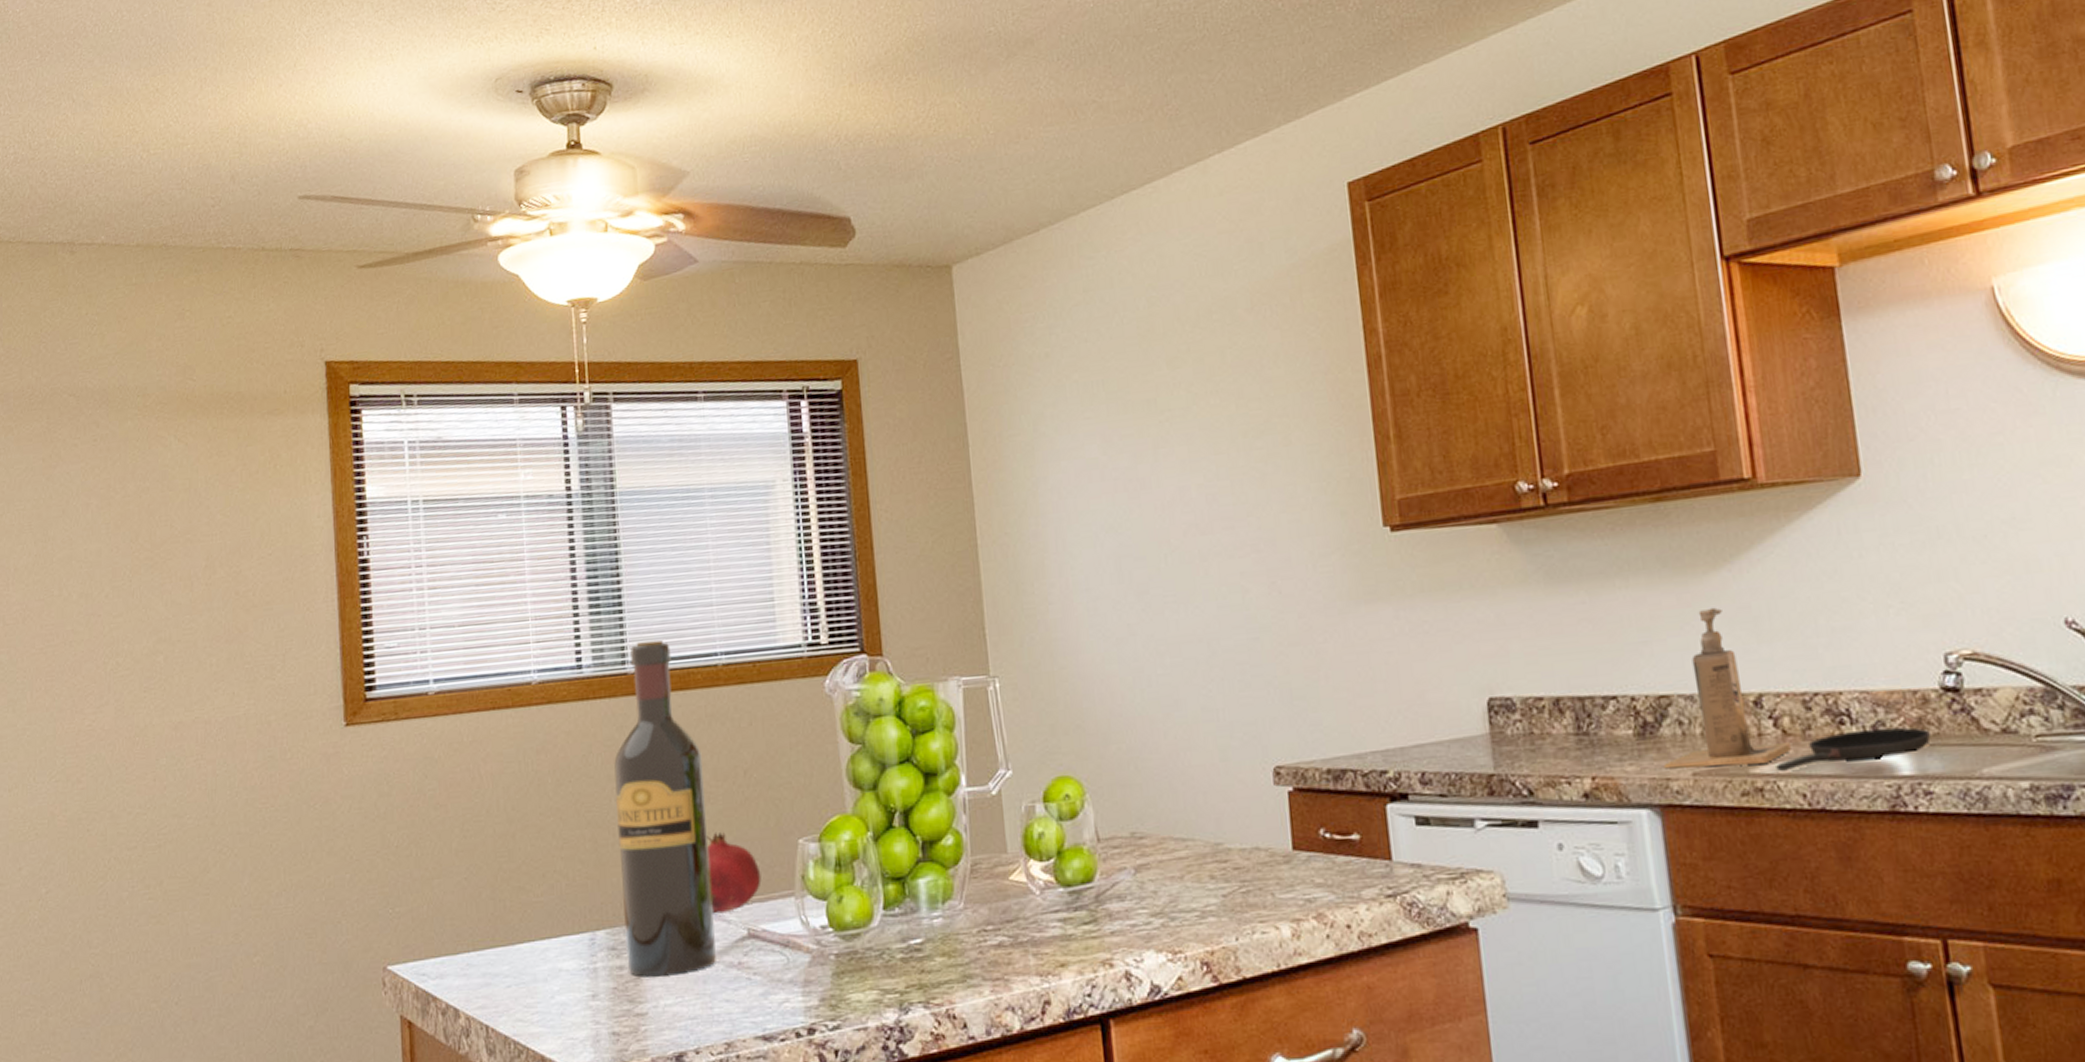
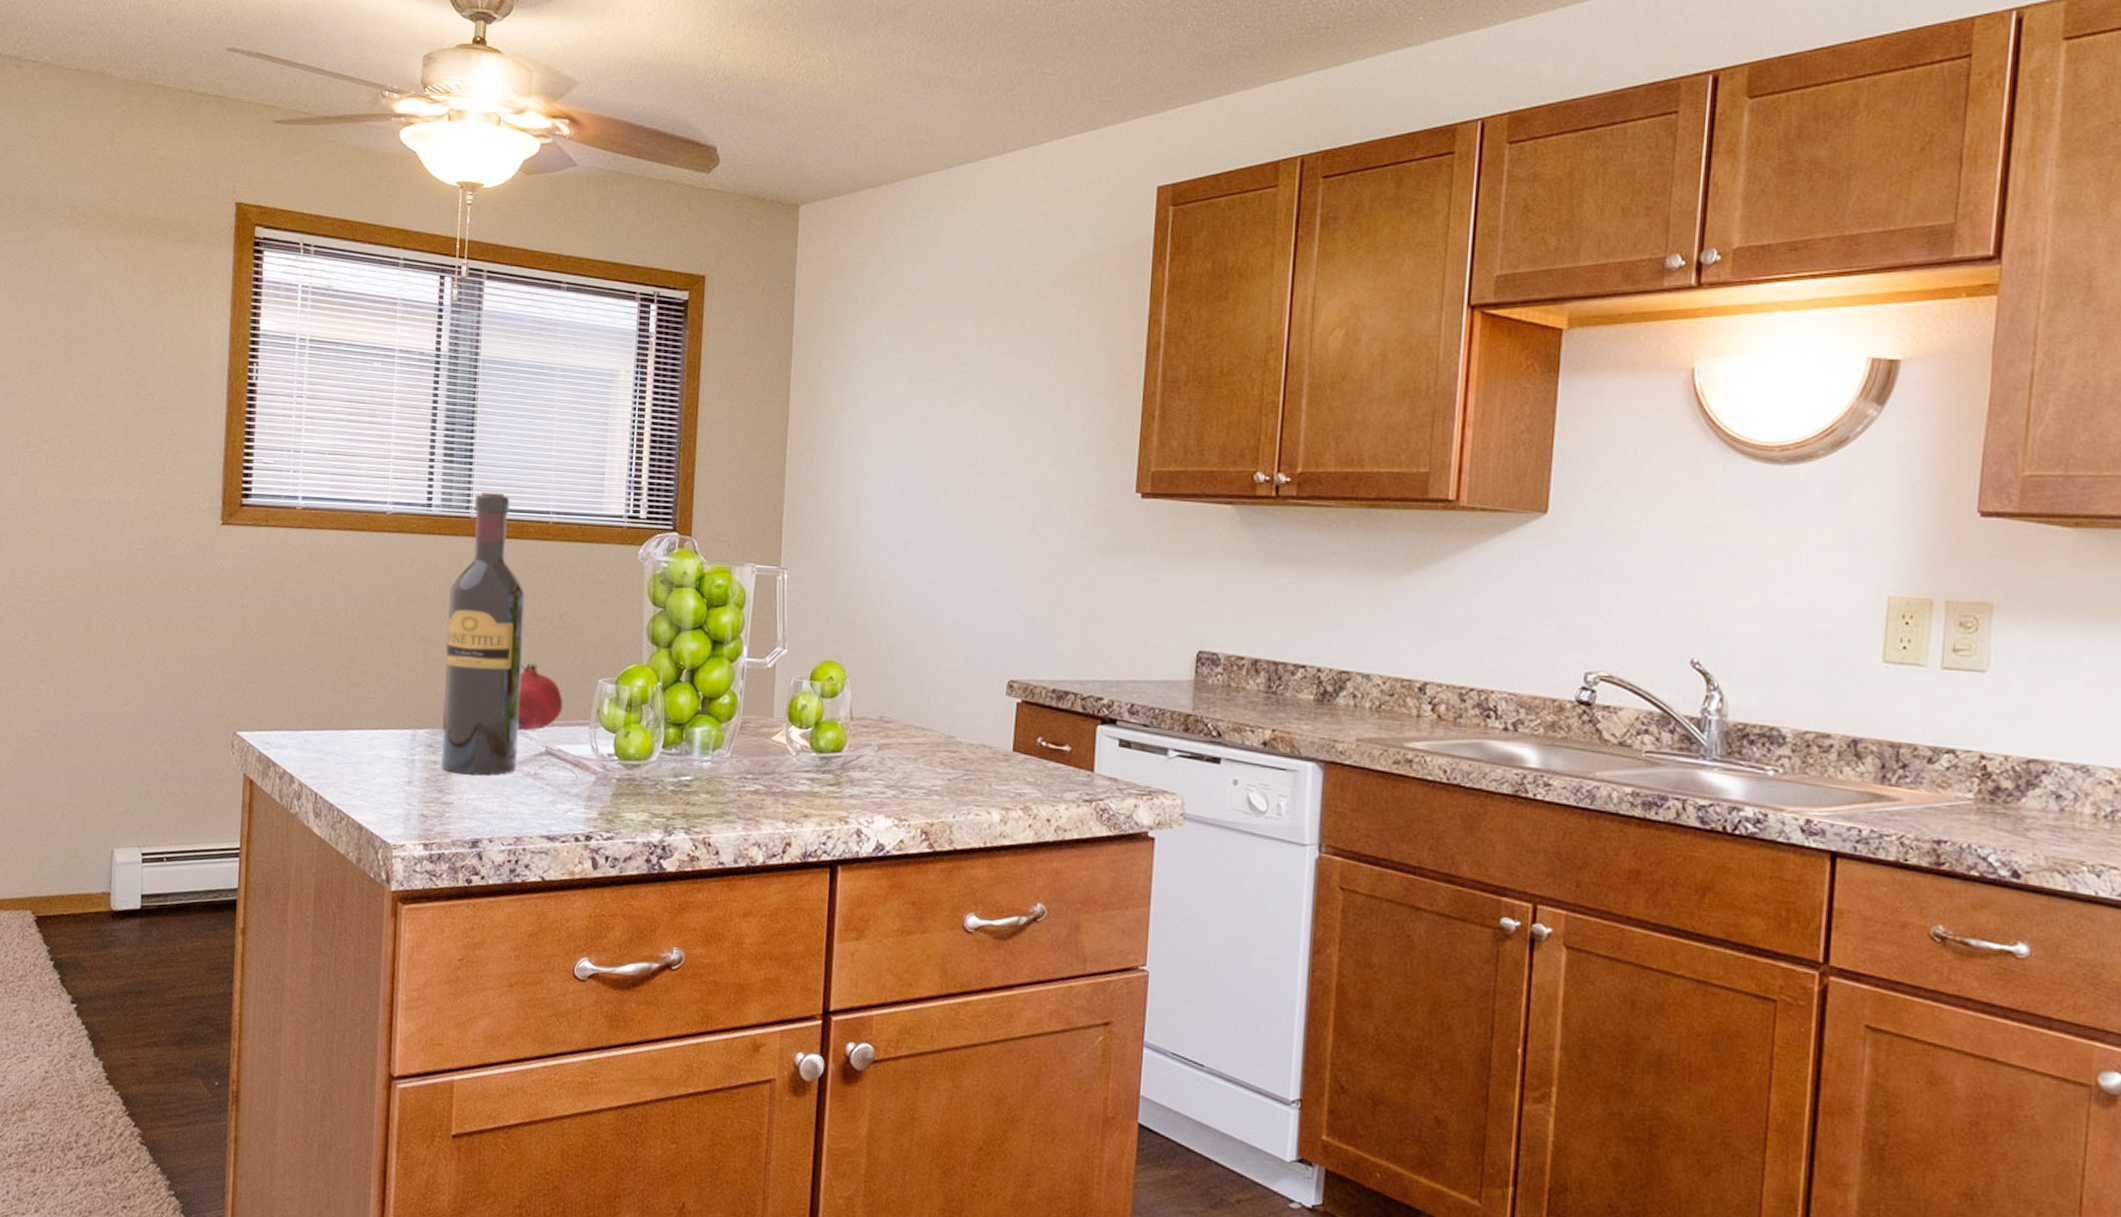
soap dispenser: present [1663,607,1793,769] -> none [1333,604,1443,740]
frying pan: present [1776,727,1931,773] -> none [1426,724,1559,751]

